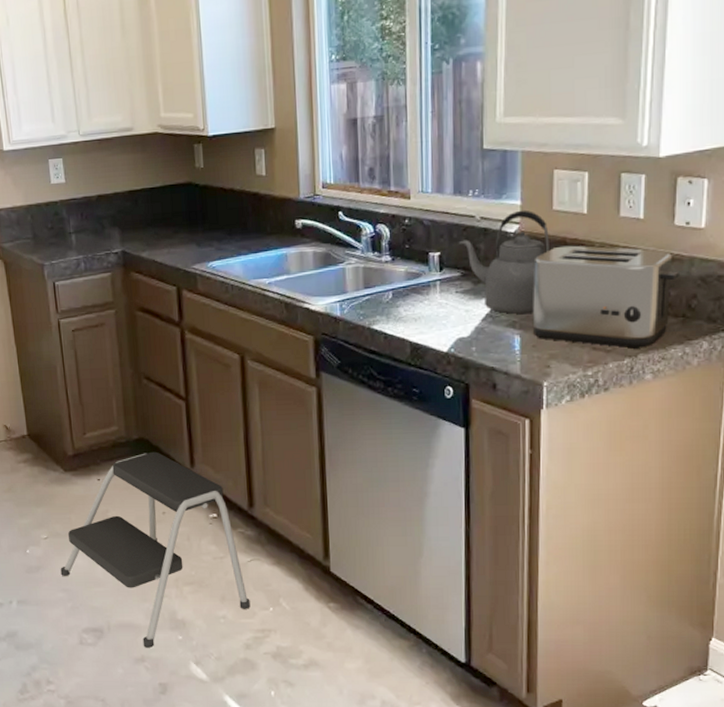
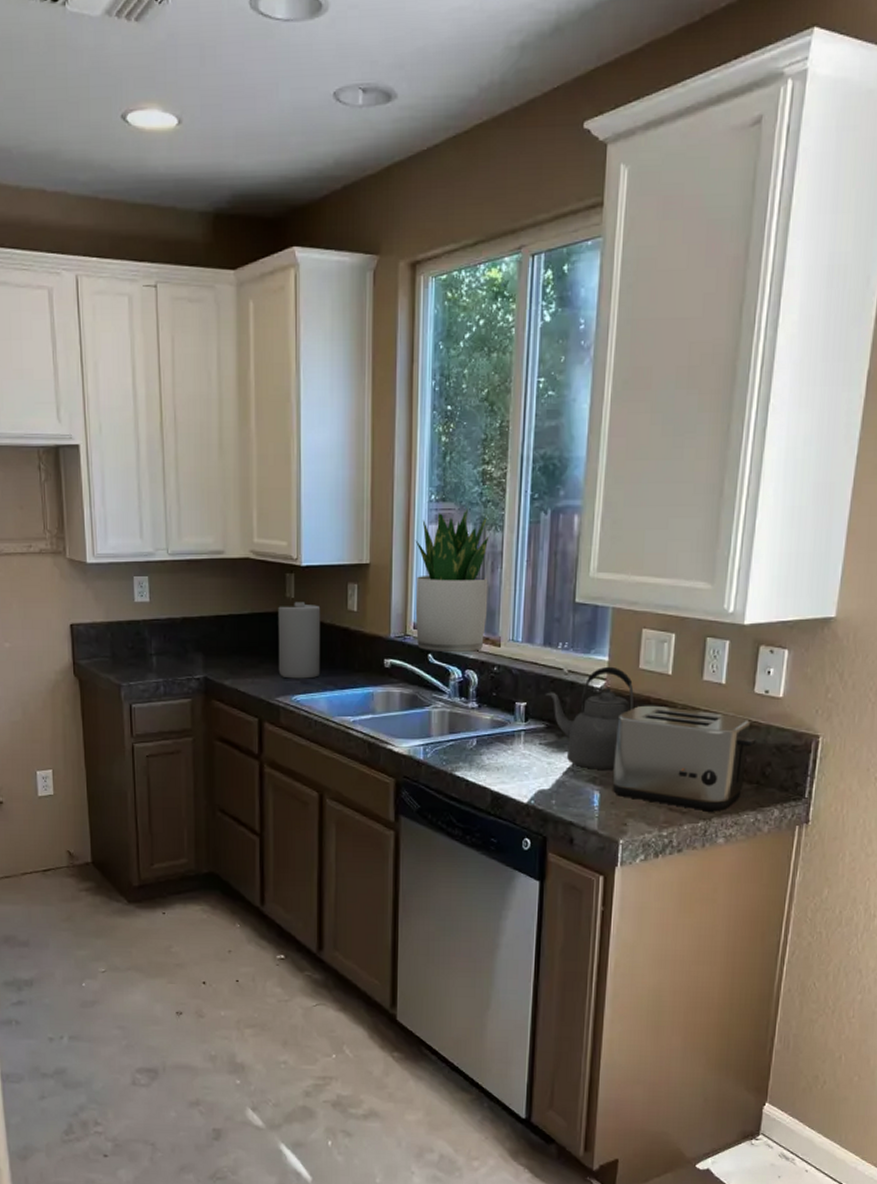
step stool: present [60,451,250,648] -> none [117,887,313,1091]
paper towel holder: none [189,171,234,246] -> present [278,602,321,679]
planter: none [318,59,395,210] -> present [415,503,490,653]

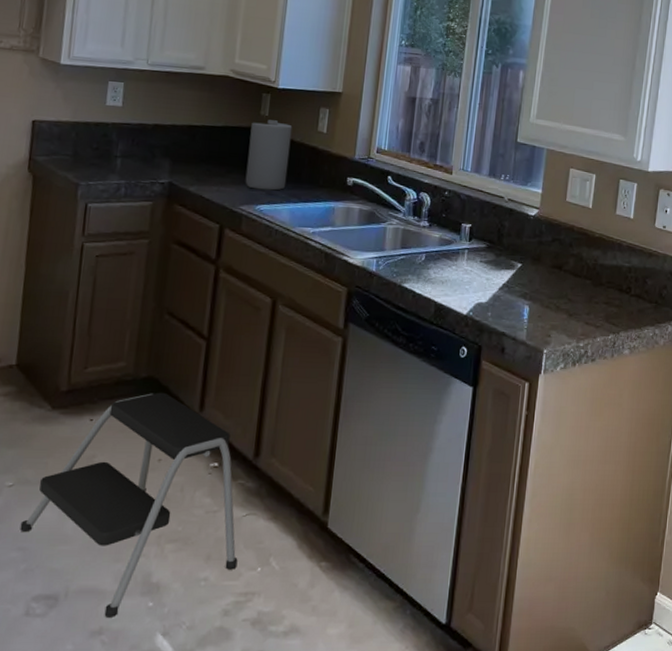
step stool: none [117,887,313,1091] -> present [20,392,238,617]
planter: present [415,503,490,653] -> none [379,51,450,177]
kettle: present [545,666,634,770] -> none [487,197,561,287]
toaster: present [612,705,756,812] -> none [540,232,656,326]

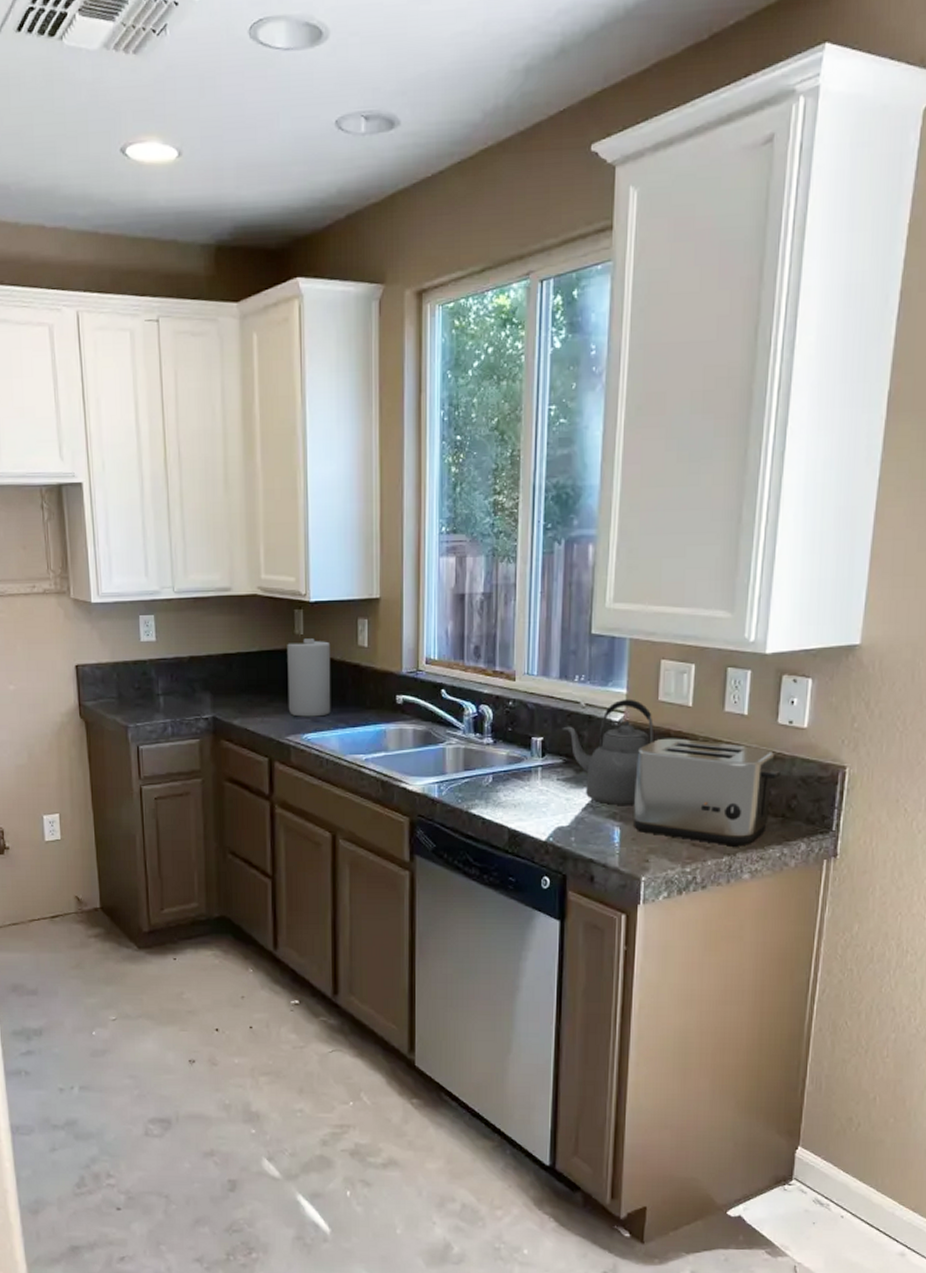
step stool: present [20,392,238,617] -> none [128,931,329,1141]
kettle: none [487,197,561,287] -> present [562,699,654,805]
toaster: none [540,232,656,326] -> present [633,738,781,847]

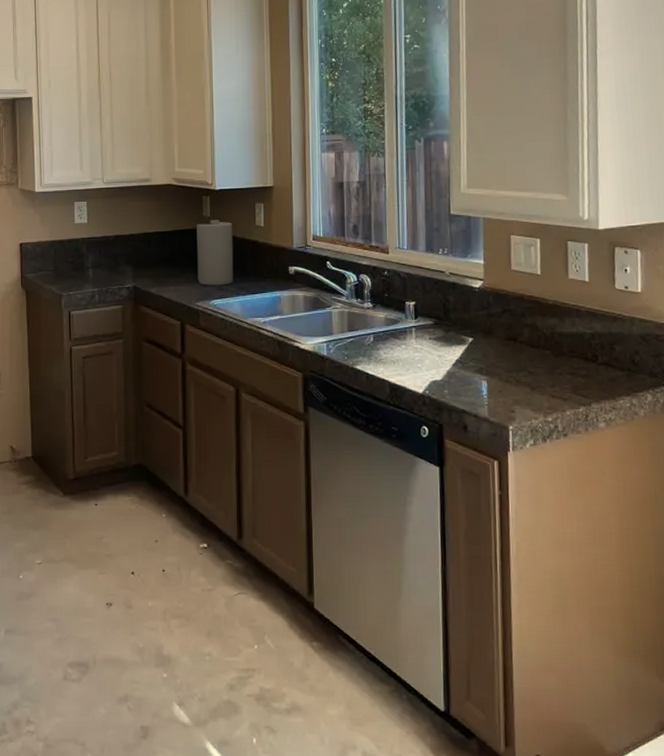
kettle: present [562,699,654,805] -> none [430,268,510,361]
toaster: present [633,738,781,847] -> none [496,302,623,398]

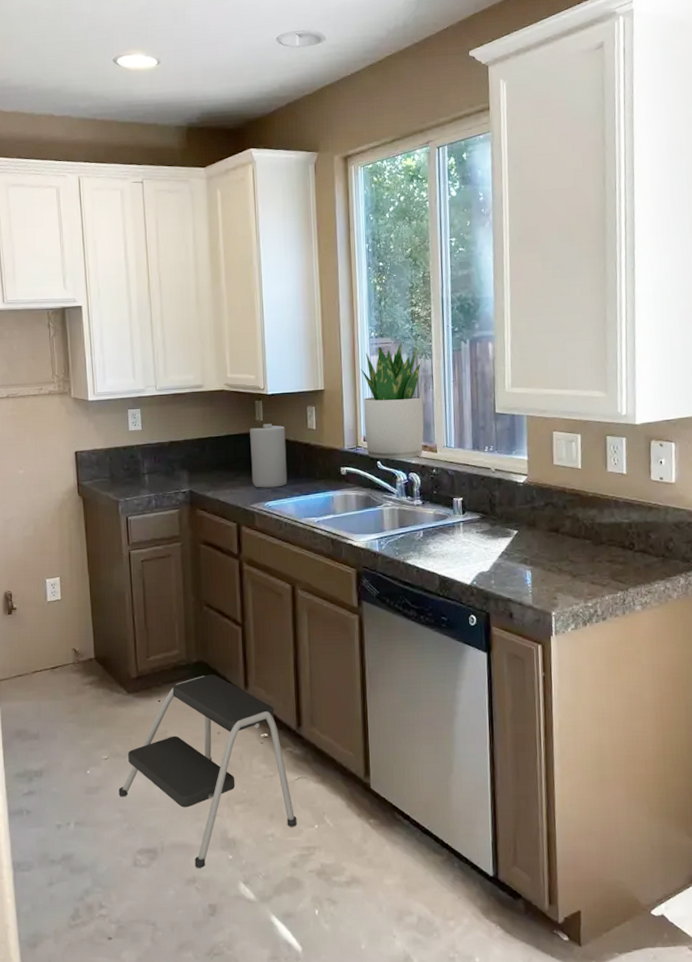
step stool: none [51,478,236,686] -> present [118,674,297,868]
planter: none [310,134,376,260] -> present [360,337,424,460]

